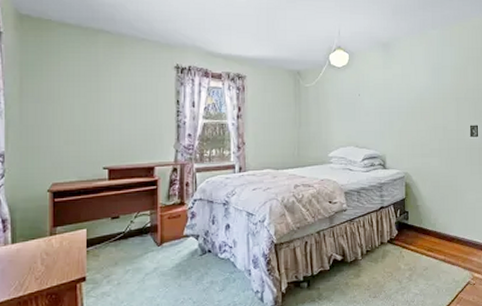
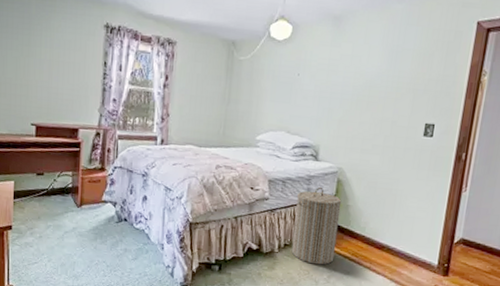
laundry hamper: none [372,192,413,266] -> present [291,186,342,265]

